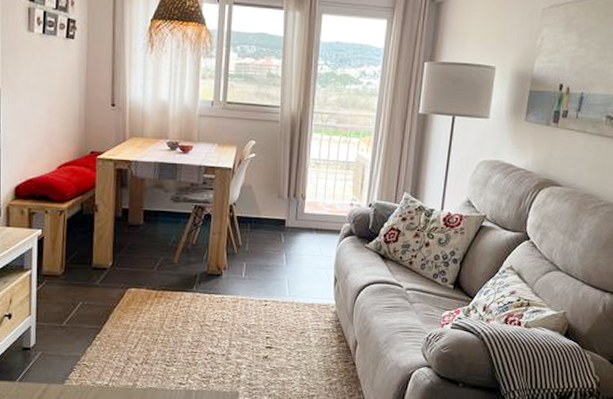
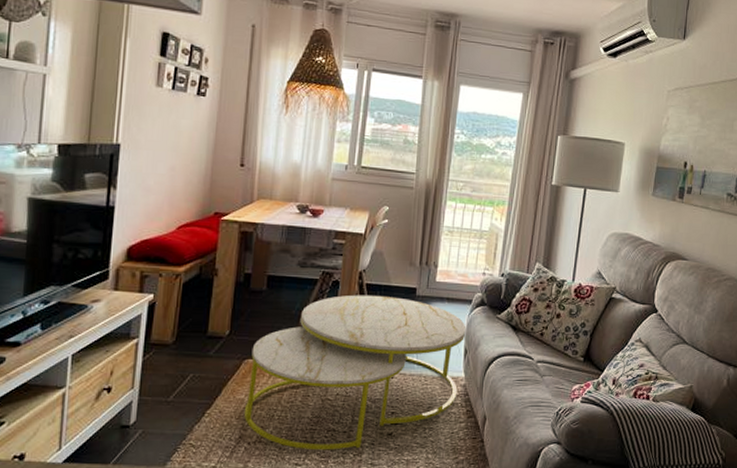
coffee table: none [130,227,335,371] -> present [243,295,466,450]

